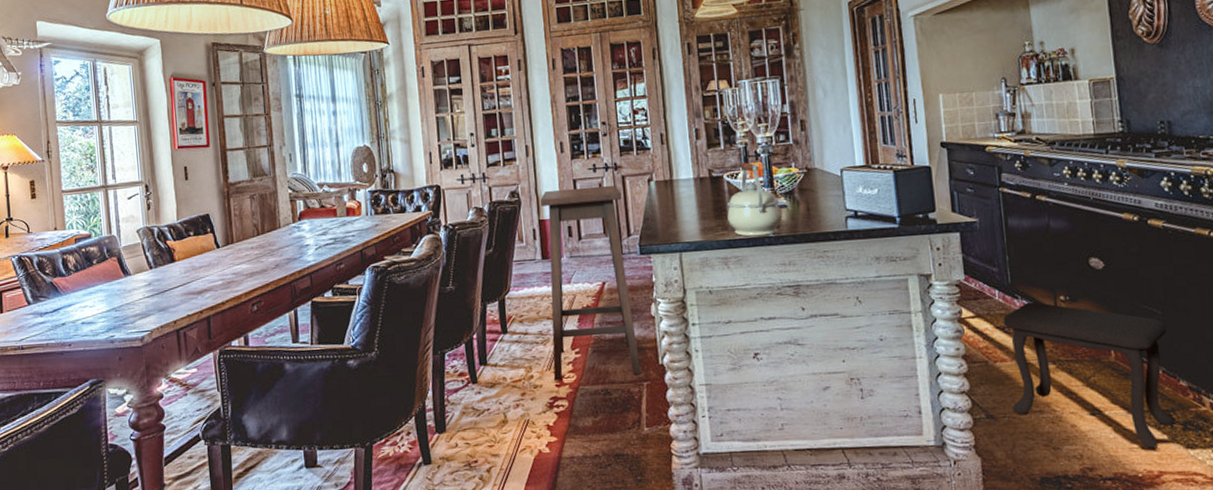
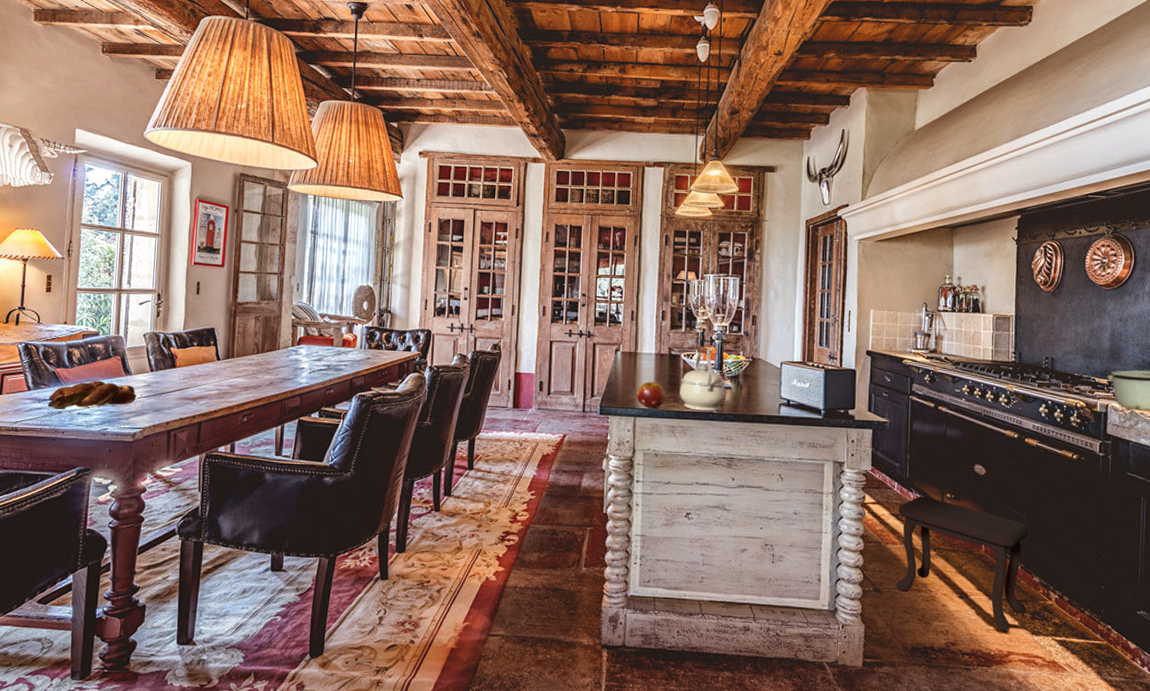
bread loaf: none [50,285,140,321] -> present [48,380,137,409]
bar stool: present [540,186,641,381] -> none [508,348,591,521]
fruit: none [678,210,713,240] -> present [636,382,666,408]

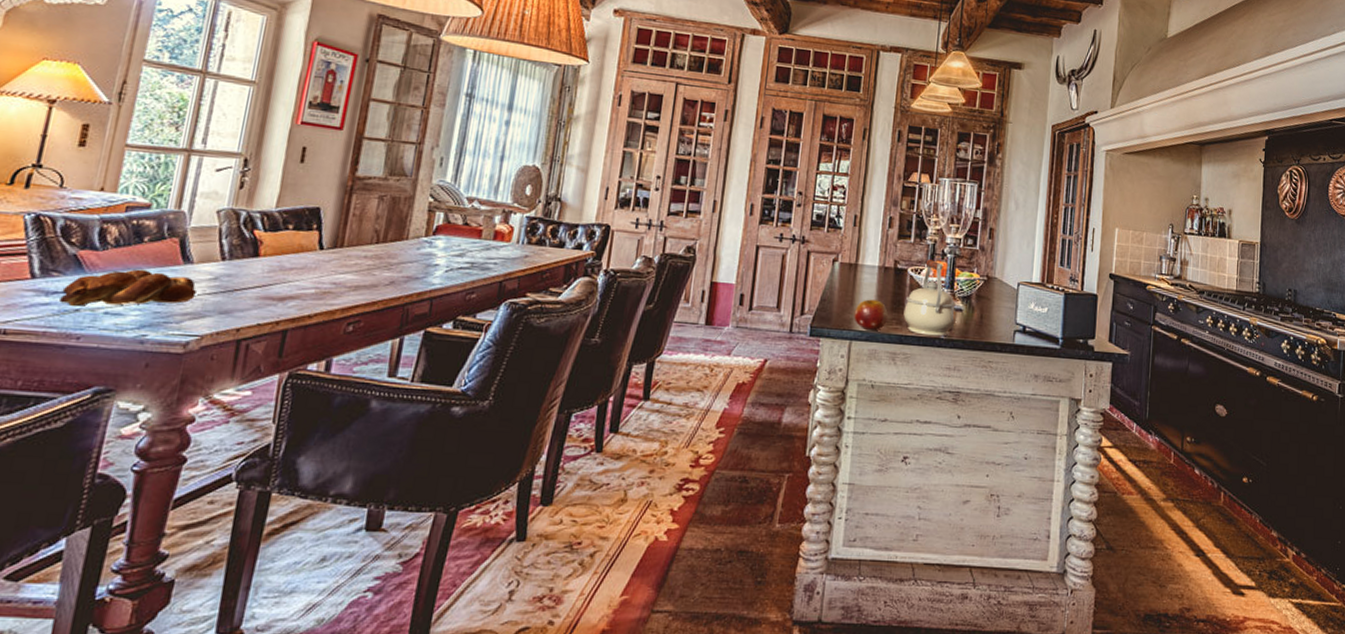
stool: present [896,496,1029,631] -> none [1131,439,1268,593]

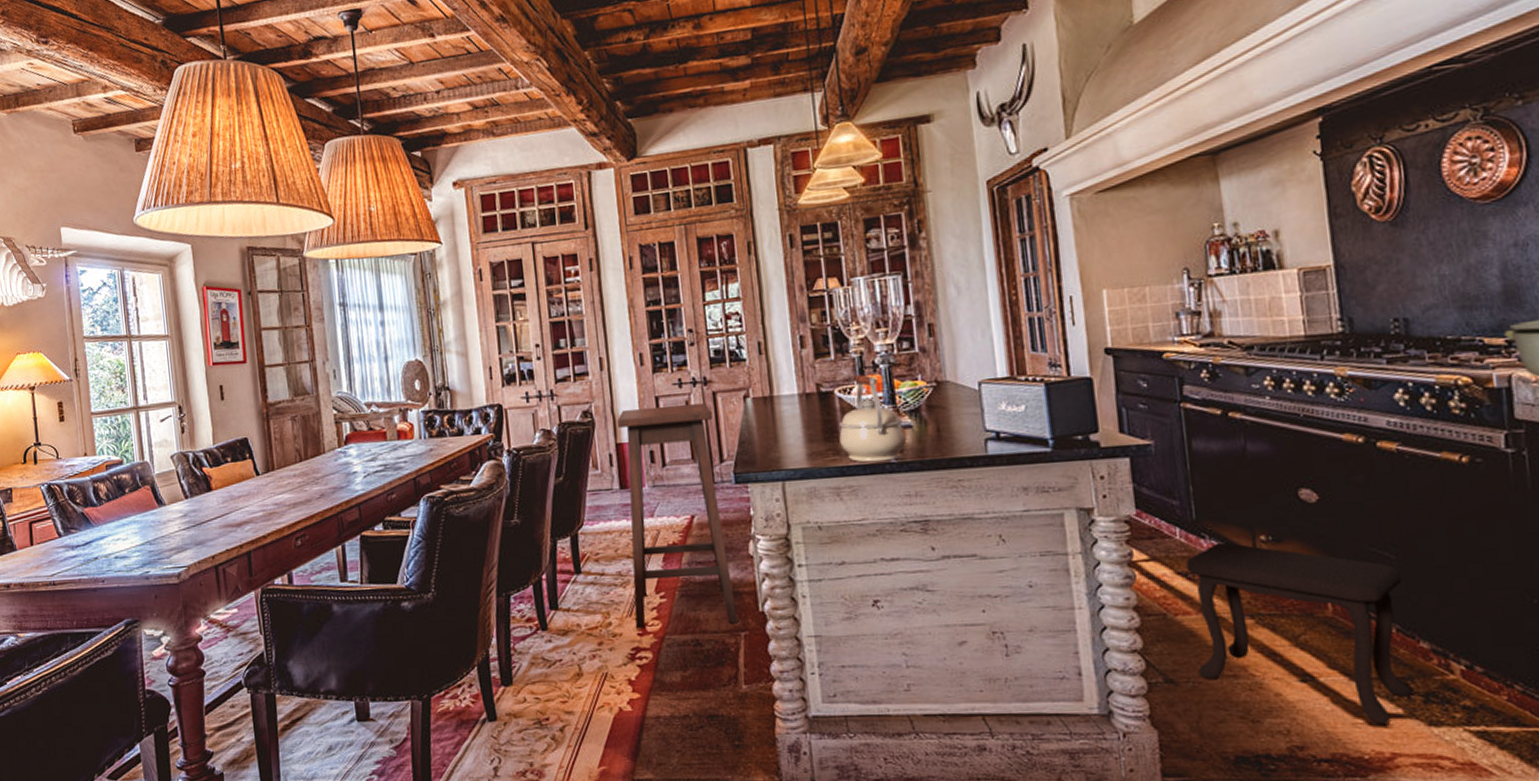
bread loaf: present [59,269,198,306] -> none [81,516,175,555]
bar stool: none [689,253,803,465] -> present [617,403,738,629]
fruit: present [854,299,888,330] -> none [780,431,822,467]
stool: none [1131,439,1268,593] -> present [1186,542,1412,724]

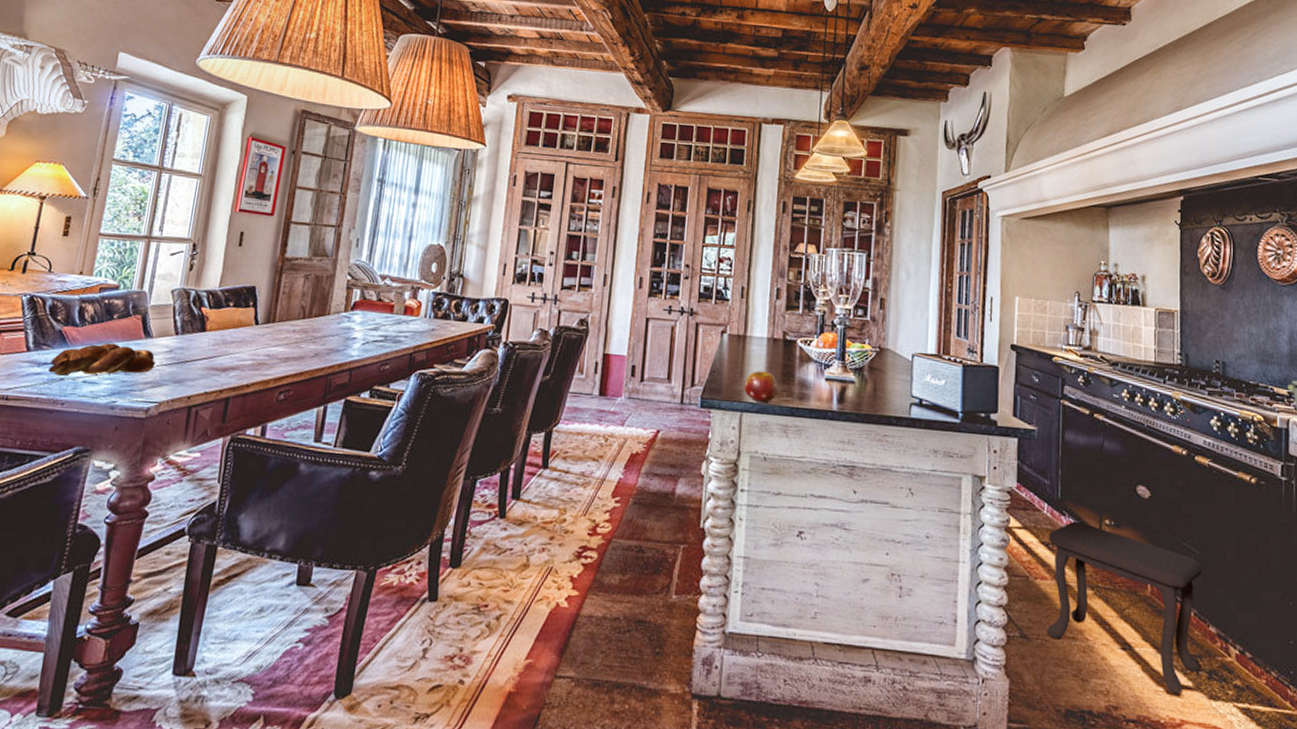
bread loaf: none [81,516,175,555] -> present [48,343,157,376]
bar stool: present [617,403,738,629] -> none [587,325,692,536]
fruit: none [780,431,822,467] -> present [744,371,778,402]
kettle: present [839,374,906,463] -> none [794,330,848,409]

